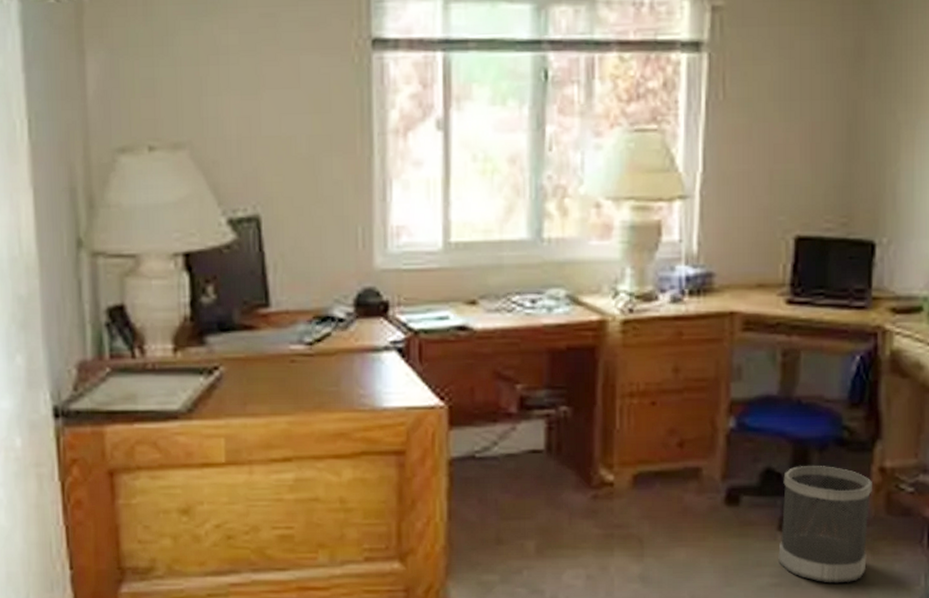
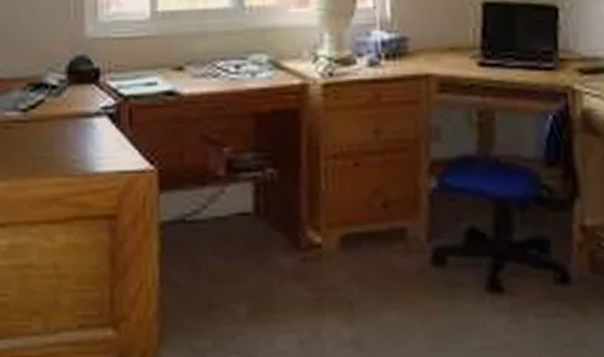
wastebasket: present [778,466,872,583] -> none [487,225,576,346]

